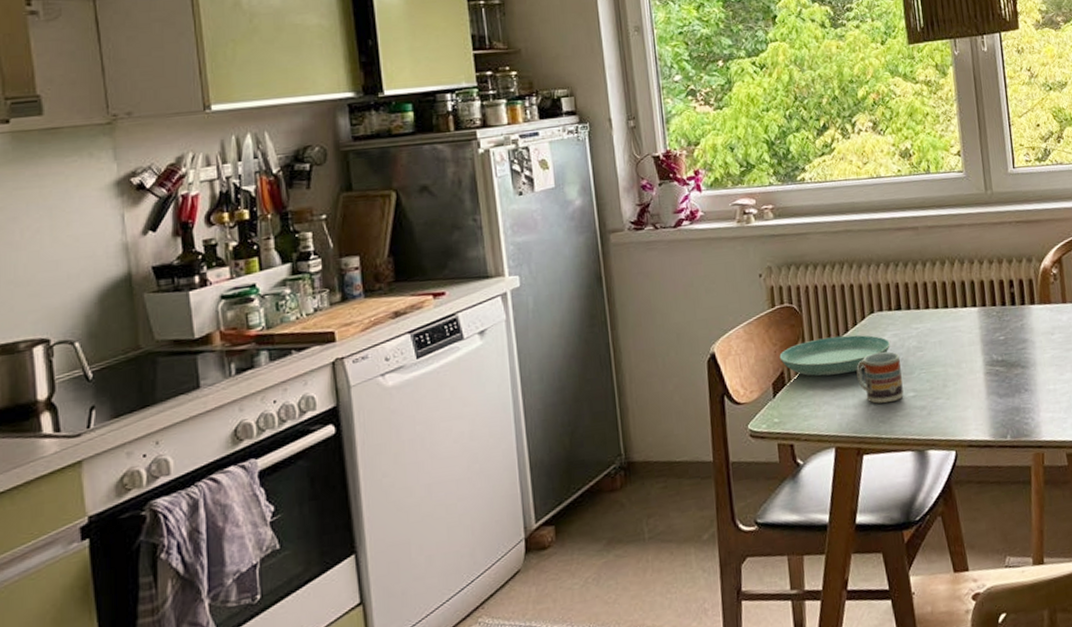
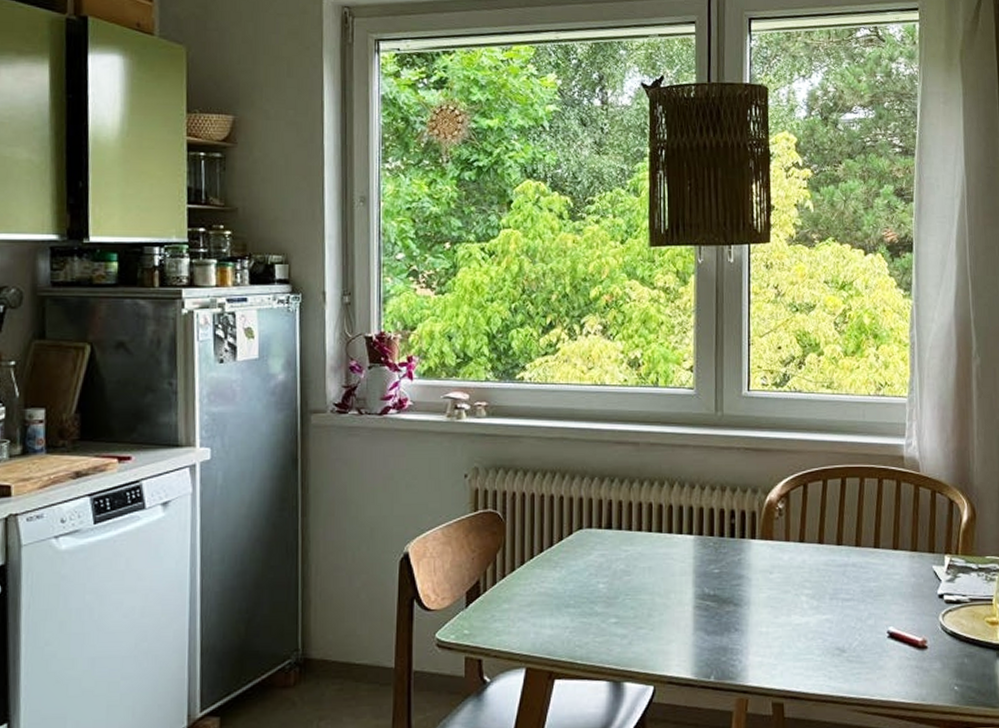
saucer: present [779,335,890,376] -> none [477,549,596,590]
cup: present [856,351,904,404] -> none [557,572,606,627]

